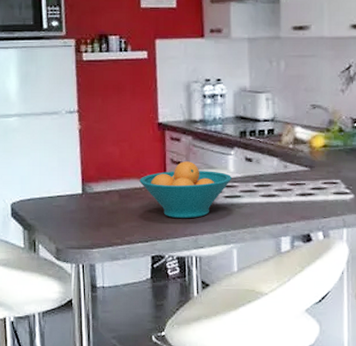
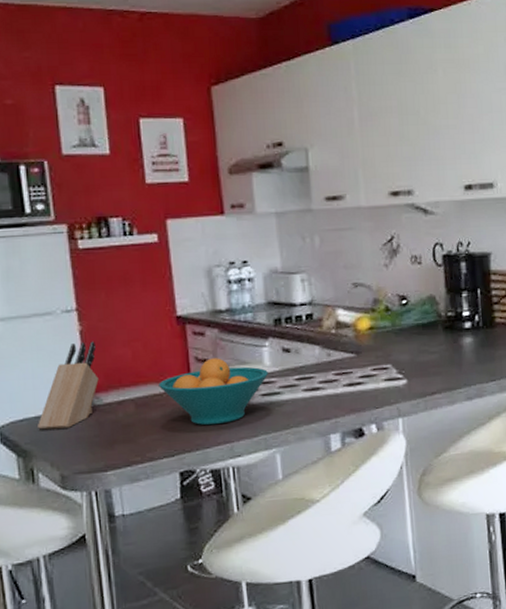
knife block: none [41,139,91,209] -> present [38,341,99,430]

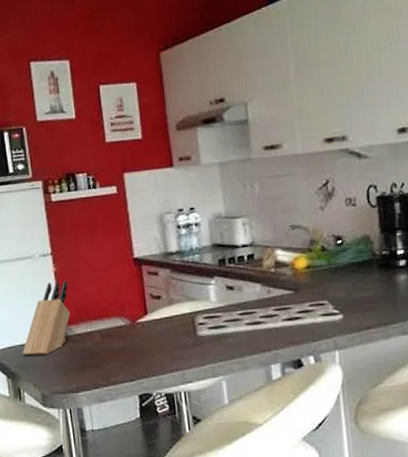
fruit bowl: present [159,358,268,426] -> none [120,295,214,355]

